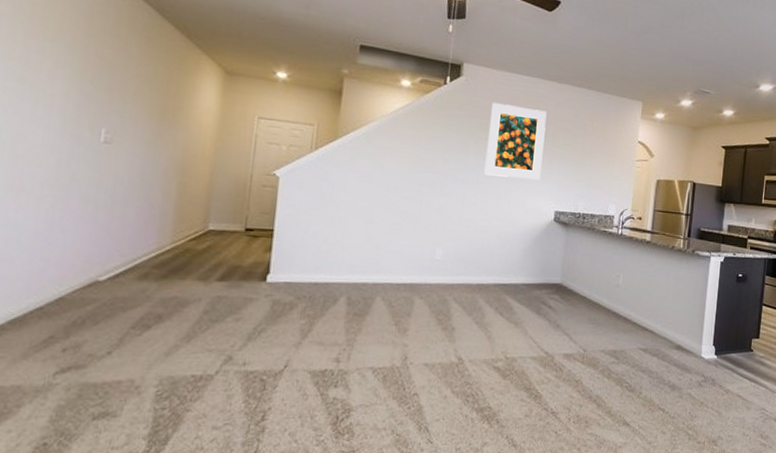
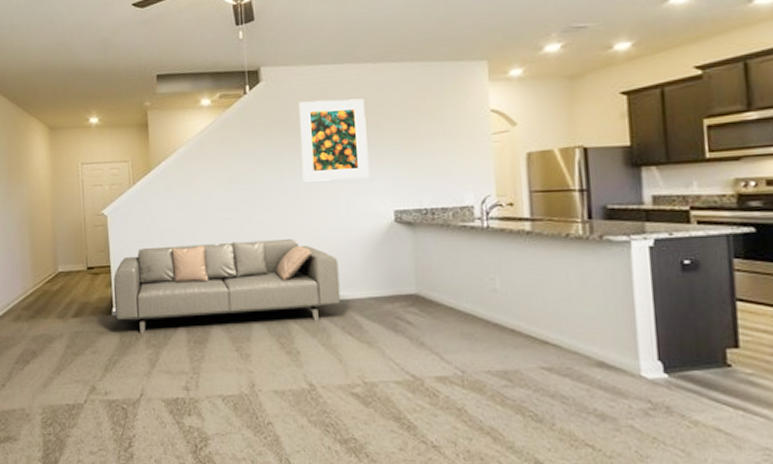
sofa: none [270,216,502,304] -> present [113,239,341,335]

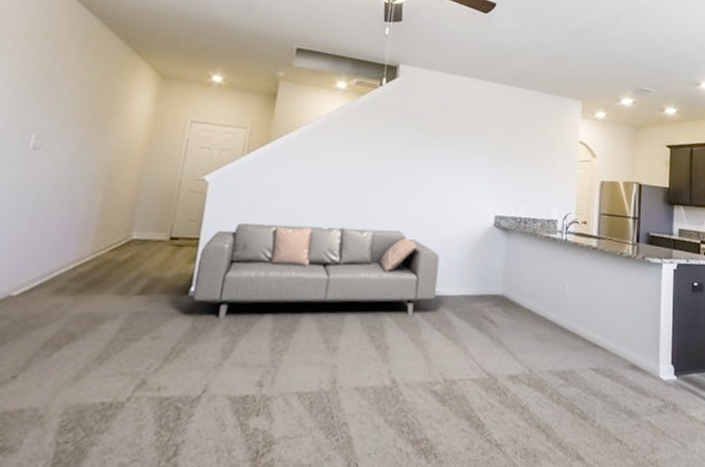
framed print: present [299,98,370,182] -> none [420,104,485,183]

